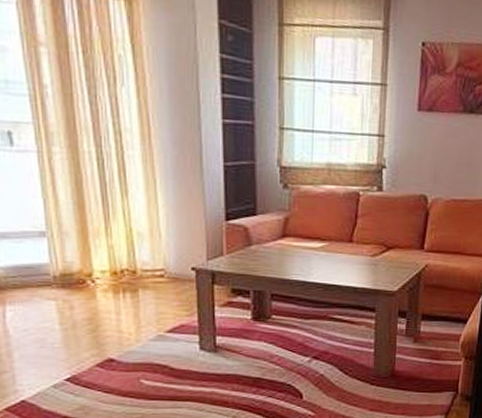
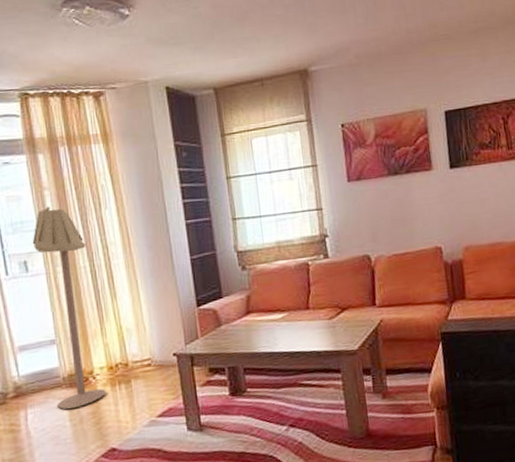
floor lamp: none [20,68,107,312] -> present [32,207,106,410]

